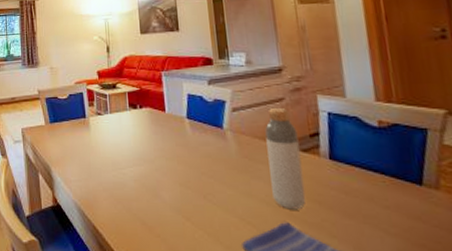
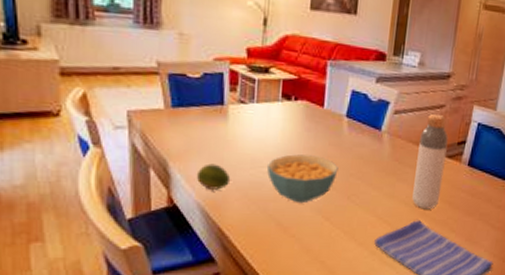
fruit: none [71,167,98,191] -> present [196,163,231,190]
cereal bowl: none [125,156,189,203] -> present [266,154,338,204]

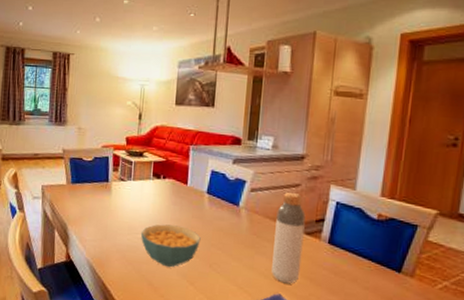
fruit: present [196,163,231,190] -> none [87,228,113,251]

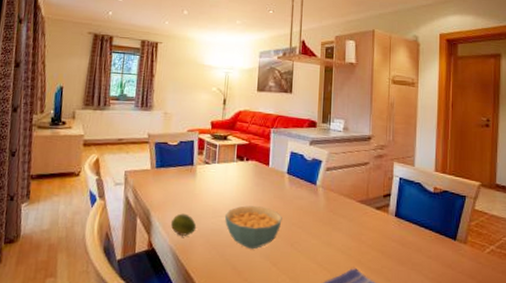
fruit: none [87,228,113,251] -> present [170,213,197,236]
bottle: present [271,192,306,284] -> none [348,170,375,258]

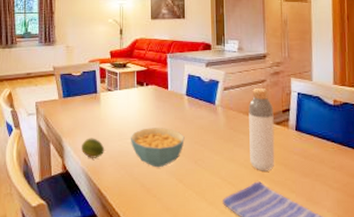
bottle: none [348,170,375,258] -> present [248,87,275,171]

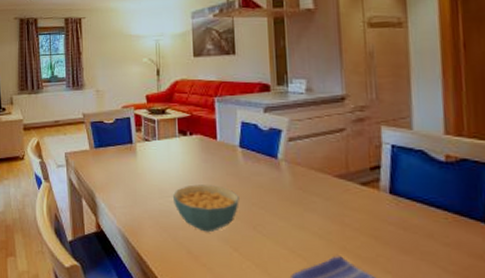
fruit: present [81,138,105,158] -> none [116,194,144,218]
bottle: present [248,87,275,171] -> none [322,138,362,244]

